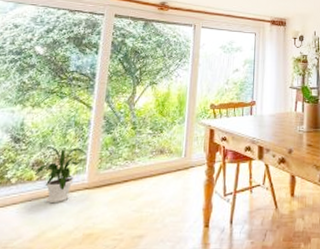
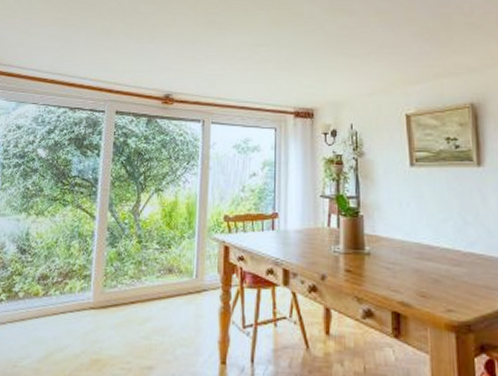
house plant: present [35,146,87,204] -> none [41,259,91,323]

